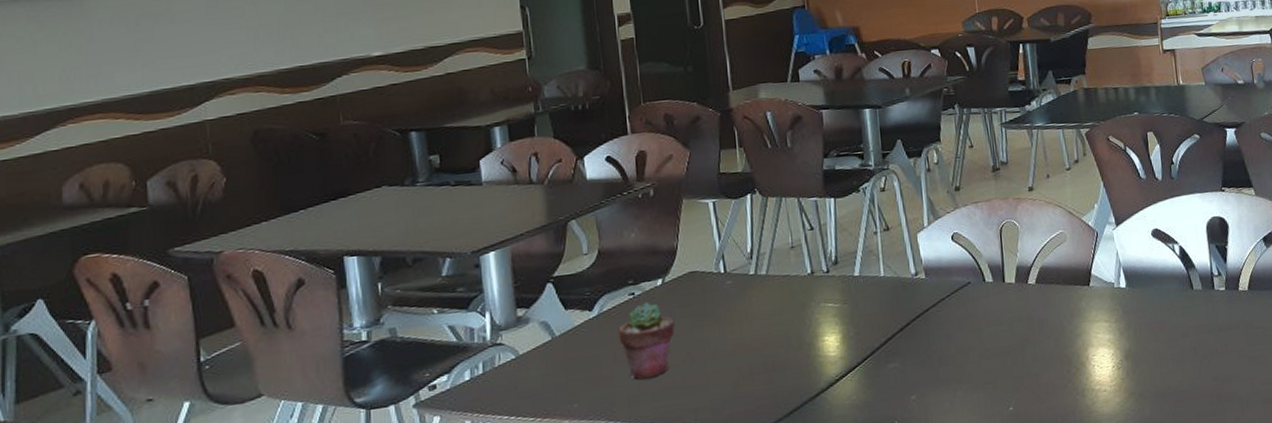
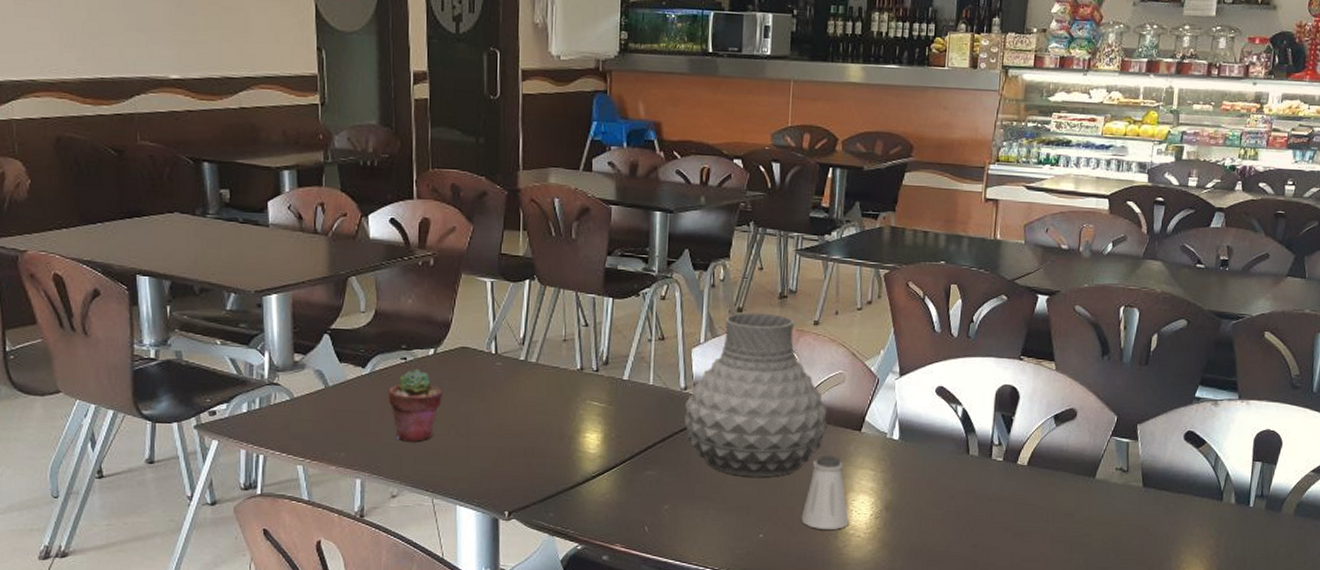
vase: none [918,187,1057,352] -> present [683,313,828,477]
saltshaker: none [1046,314,1093,391] -> present [801,454,849,529]

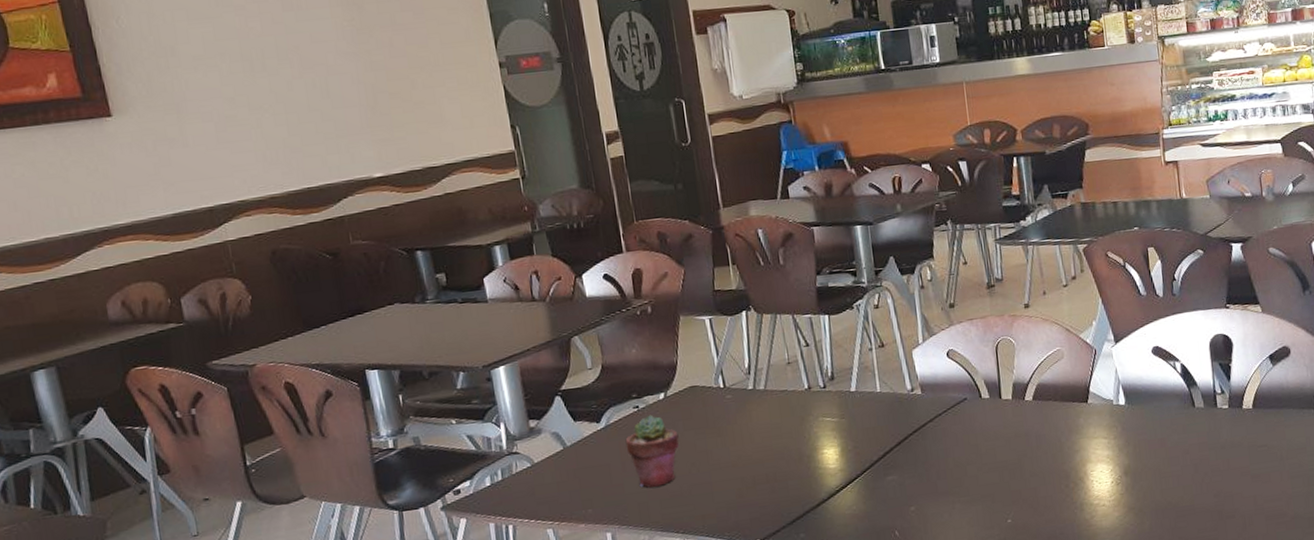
vase: present [683,313,828,477] -> none [914,304,1055,466]
saltshaker: present [801,454,849,529] -> none [1044,430,1092,505]

